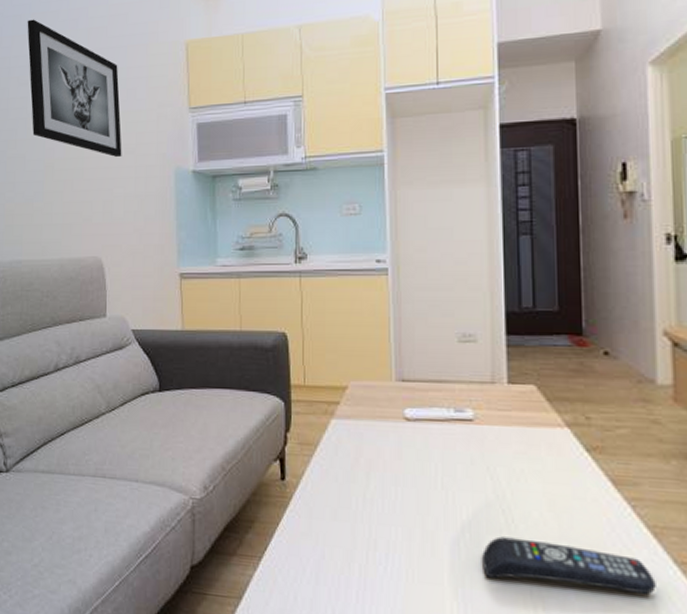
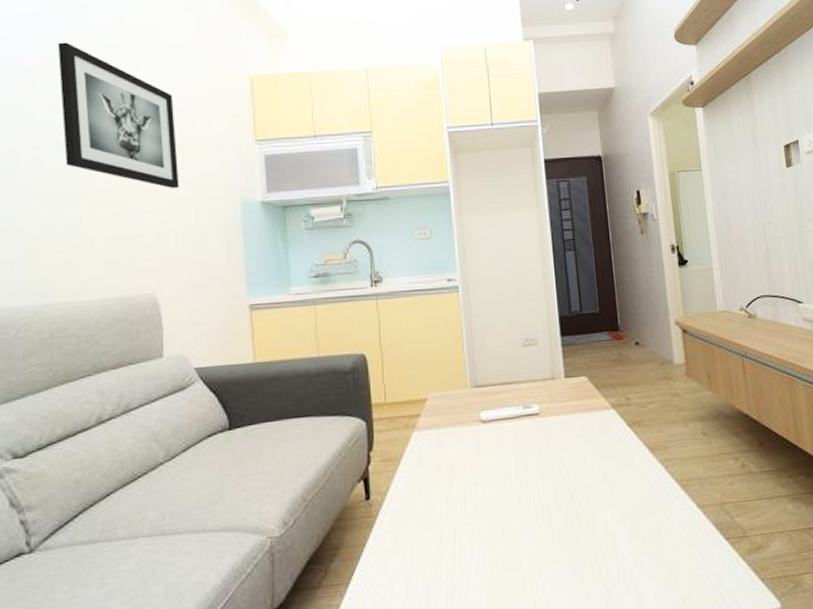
remote control: present [482,536,656,594] -> none [554,509,687,553]

